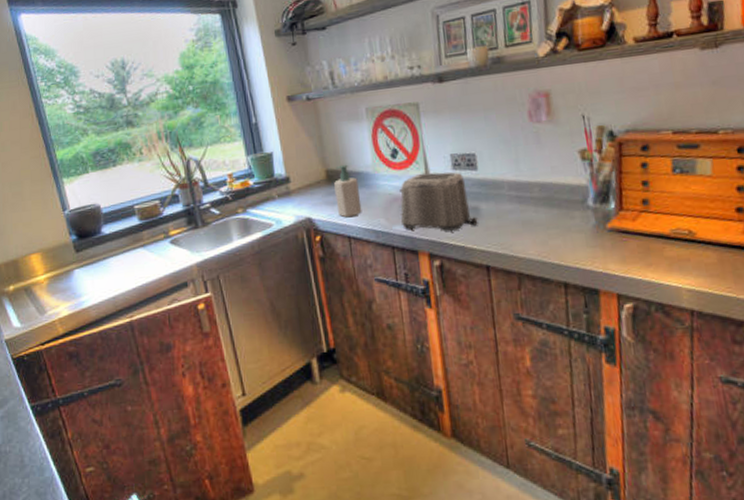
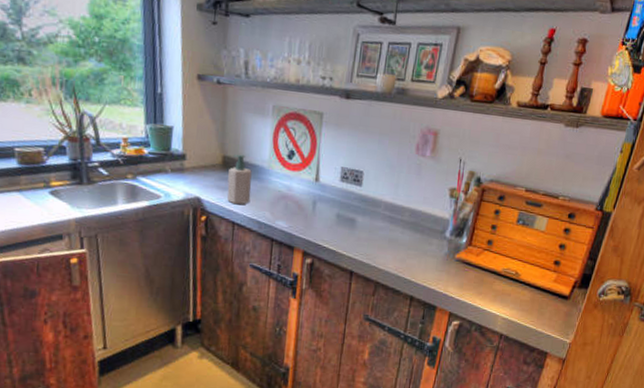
toaster: present [400,172,478,231] -> none [284,178,352,236]

